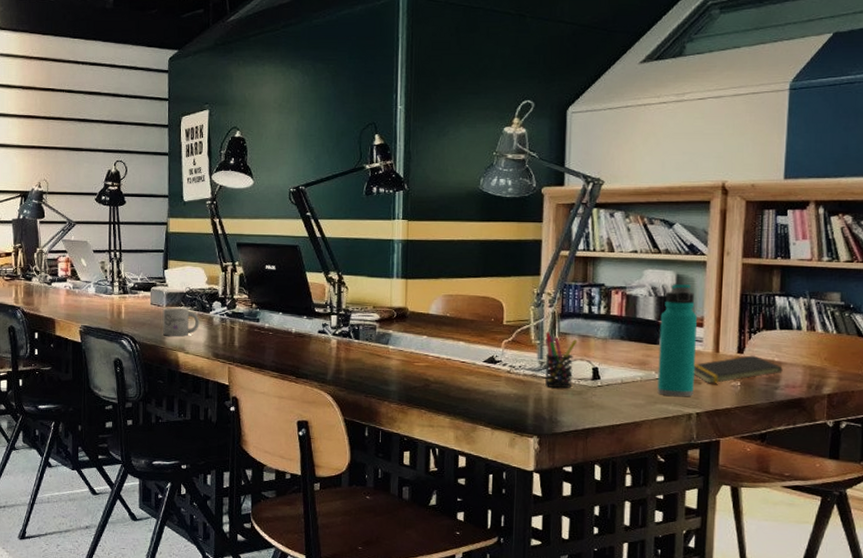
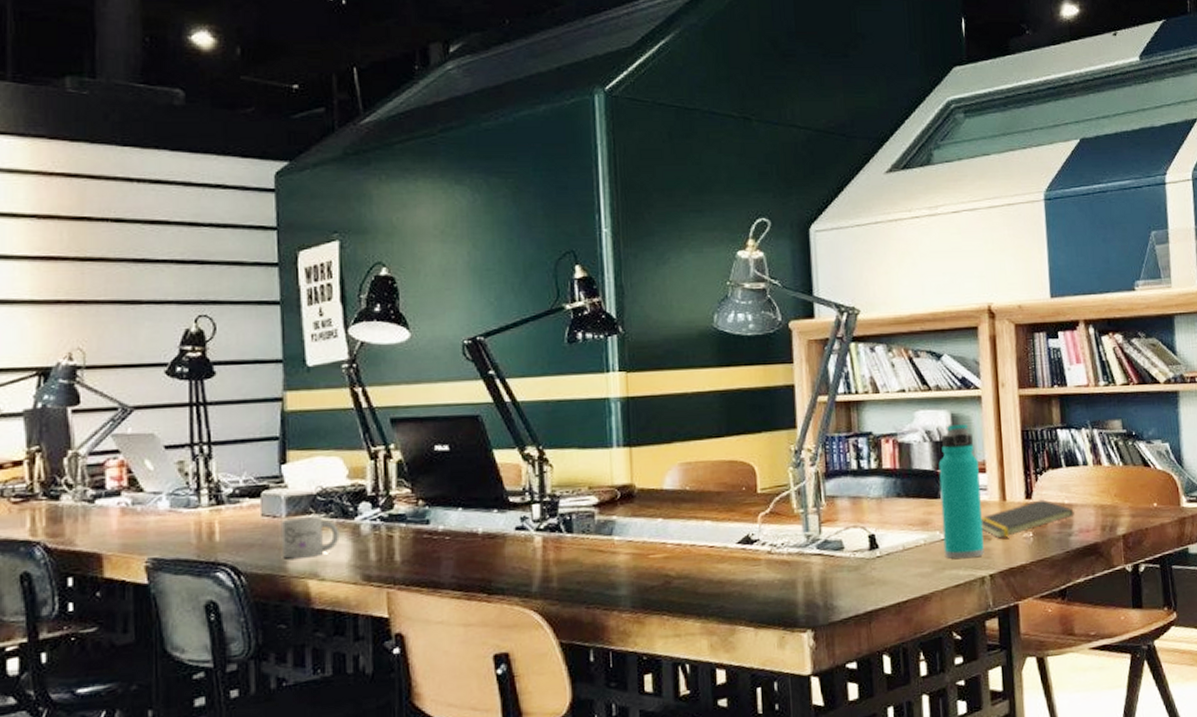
pen holder: present [544,331,578,389] -> none [809,496,848,566]

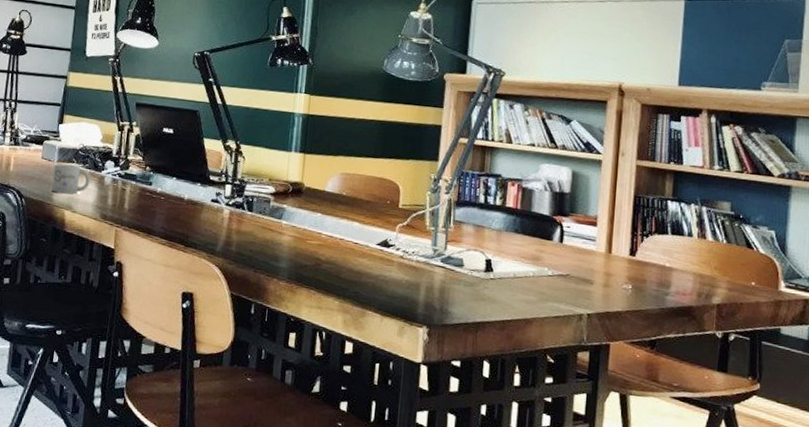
water bottle: present [938,423,984,559] -> none [549,179,591,297]
notepad: present [980,499,1074,539] -> none [585,258,674,285]

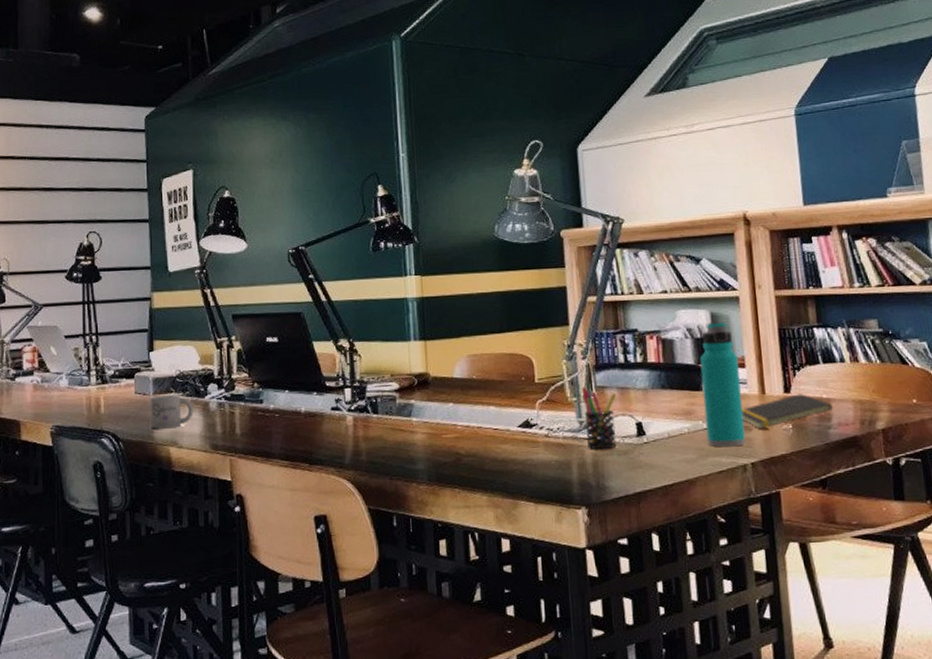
pen holder: none [437,218,472,279] -> present [581,386,617,450]
water bottle: none [549,179,591,297] -> present [700,322,746,447]
notepad: none [585,258,674,285] -> present [741,394,833,429]

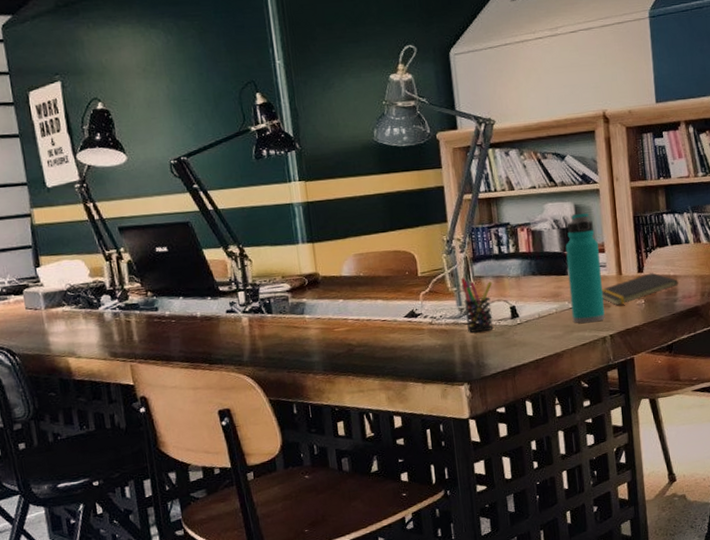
mug: present [149,394,194,429] -> none [41,307,89,342]

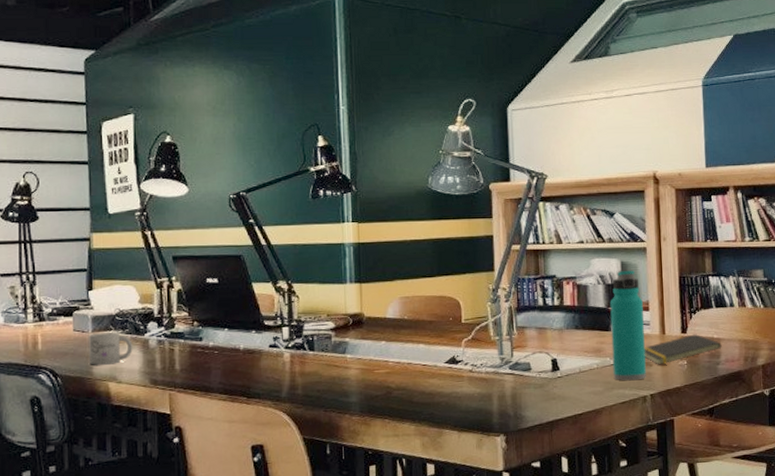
mug: none [41,307,89,342] -> present [88,332,133,365]
pen holder: present [460,277,494,333] -> none [503,327,535,384]

